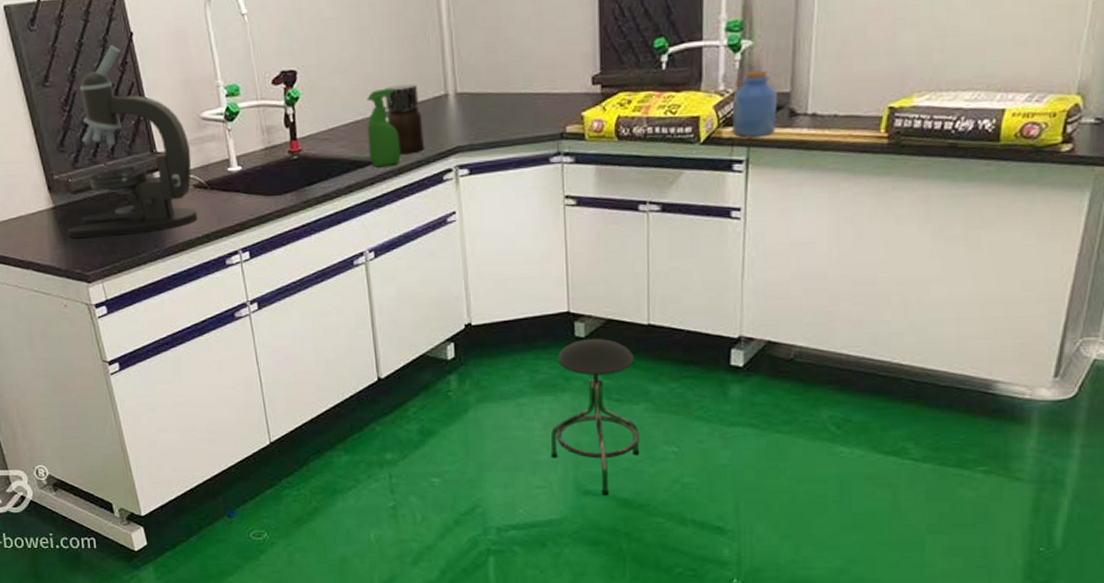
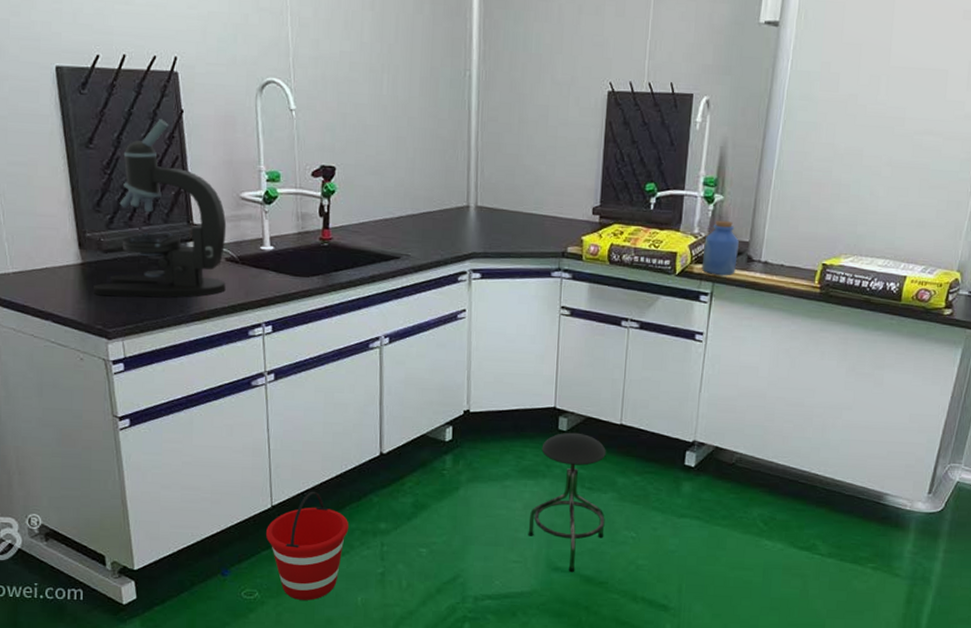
bucket: none [267,424,354,539] -> present [266,491,349,600]
spray bottle: present [367,87,401,168] -> none [393,193,423,263]
bottle: present [384,83,424,155] -> none [412,191,445,254]

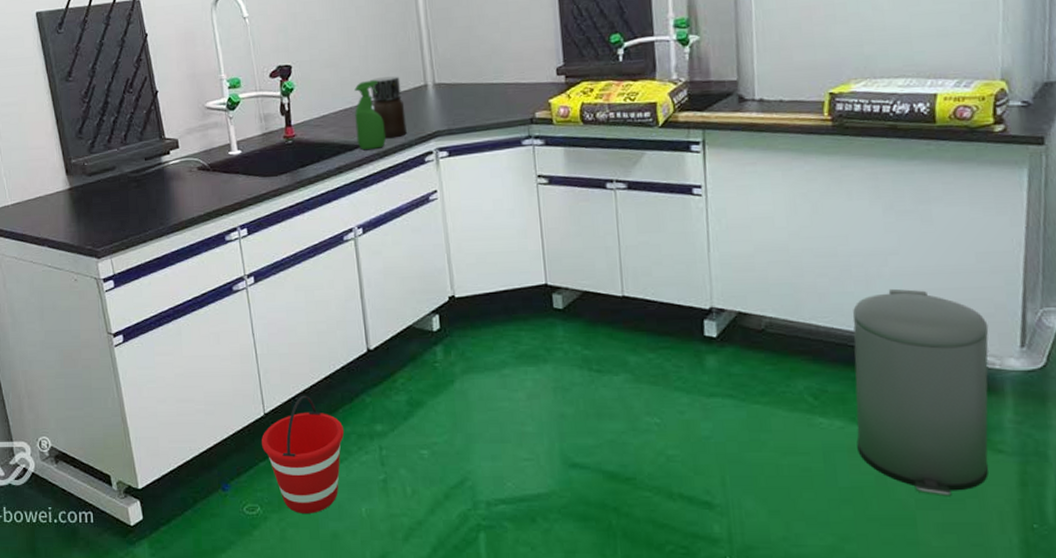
microscope: present [94,119,227,298] -> none [82,45,200,217]
spray bottle: none [393,193,423,263] -> present [354,79,386,151]
bottle: none [412,191,445,254] -> present [370,75,407,139]
stool: present [528,432,606,572] -> none [535,309,623,468]
jar: present [701,220,739,276] -> none [685,61,727,122]
pedal bin: none [790,437,908,609] -> present [852,288,989,497]

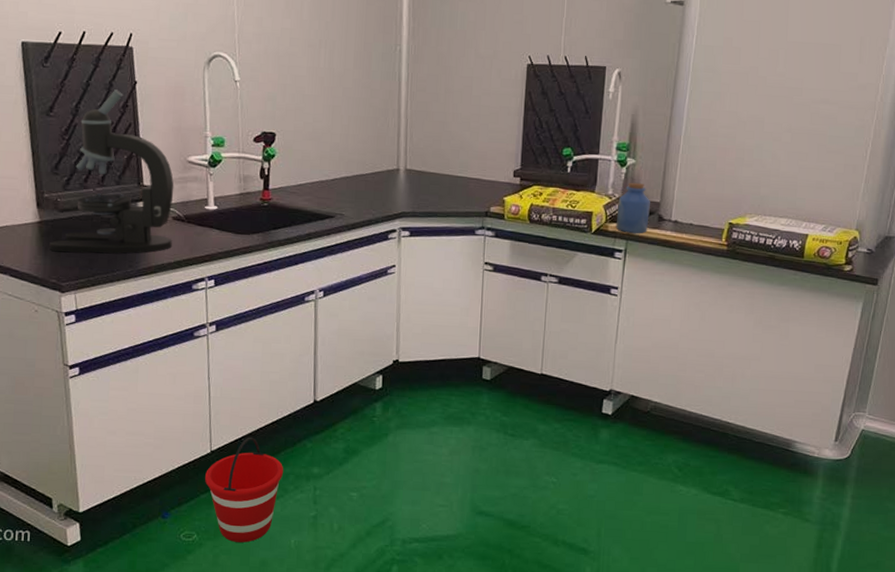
microscope: none [82,45,200,217] -> present [49,89,174,254]
spray bottle: present [354,79,386,151] -> none [328,157,356,222]
bottle: present [370,75,407,139] -> none [346,156,377,214]
jar: none [685,61,727,122] -> present [615,182,650,235]
pedal bin: present [852,288,989,497] -> none [705,387,815,554]

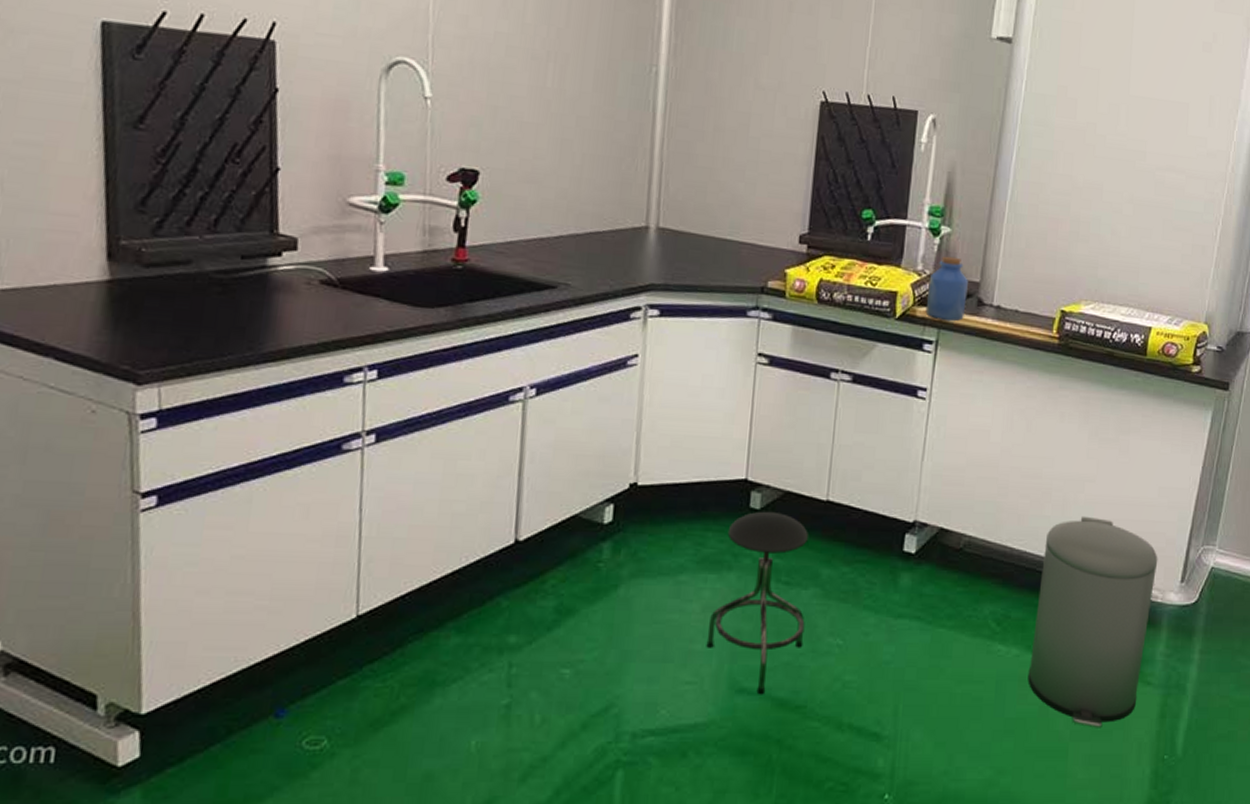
microscope: present [49,89,174,254] -> none [122,98,326,330]
bucket: present [205,437,284,543] -> none [345,593,466,748]
stool: none [453,381,528,516] -> present [706,511,808,694]
pedal bin: none [705,387,815,554] -> present [1028,515,1158,729]

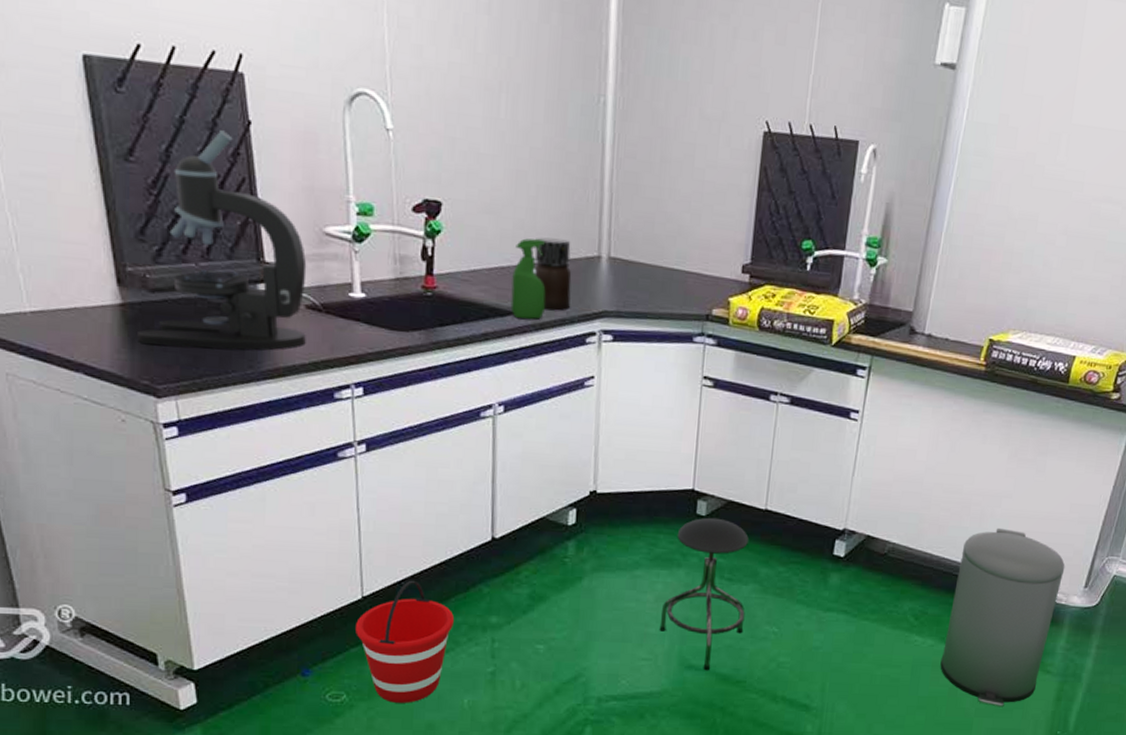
microscope: none [122,98,326,330] -> present [138,130,307,350]
bucket: none [345,593,466,748] -> present [356,580,455,703]
spray bottle: none [548,208,589,294] -> present [510,238,546,320]
bottle: none [575,207,617,284] -> present [533,237,572,311]
jar: present [925,256,968,322] -> none [860,286,902,349]

